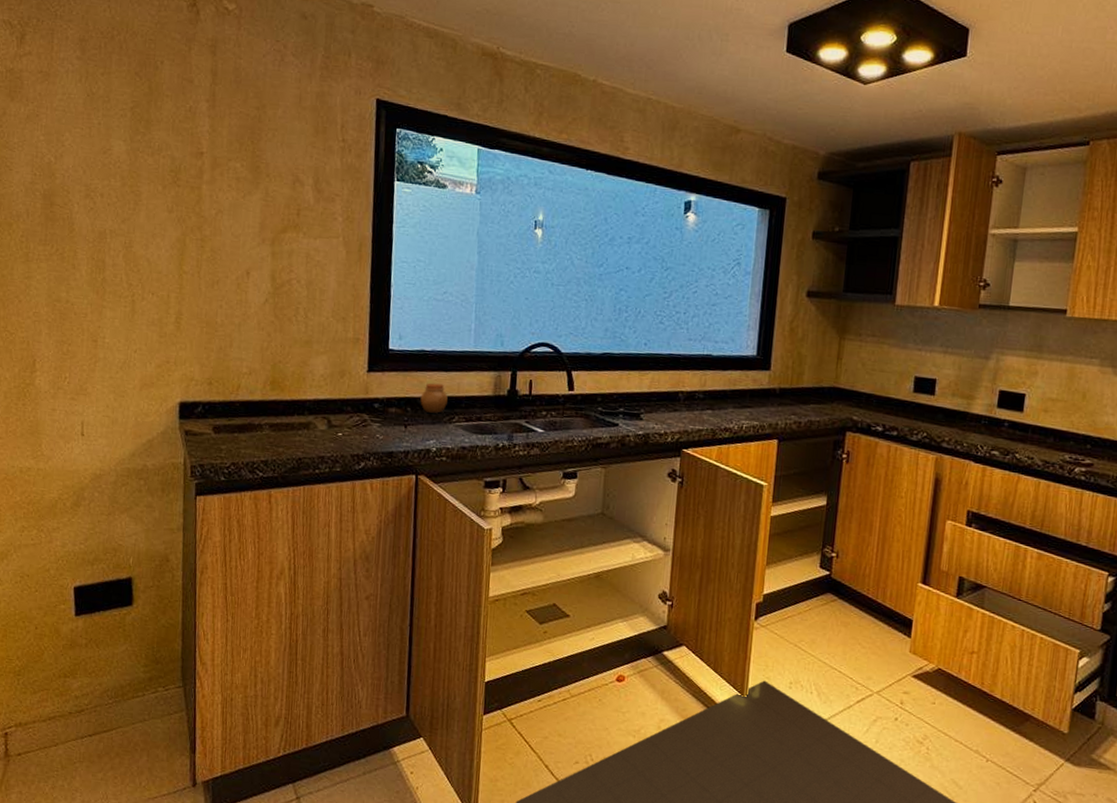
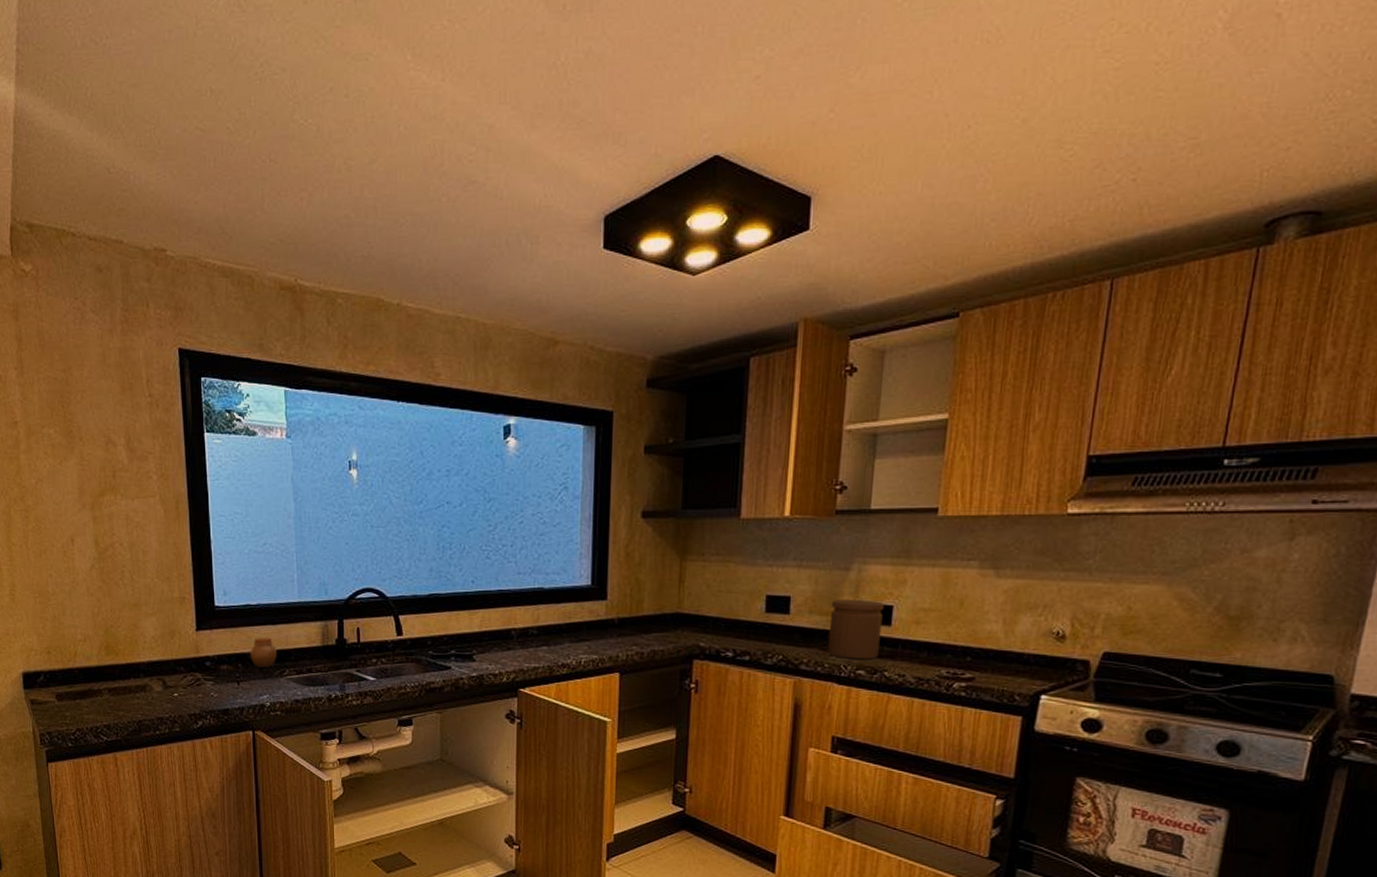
jar: none [966,384,1018,442] -> present [827,599,884,659]

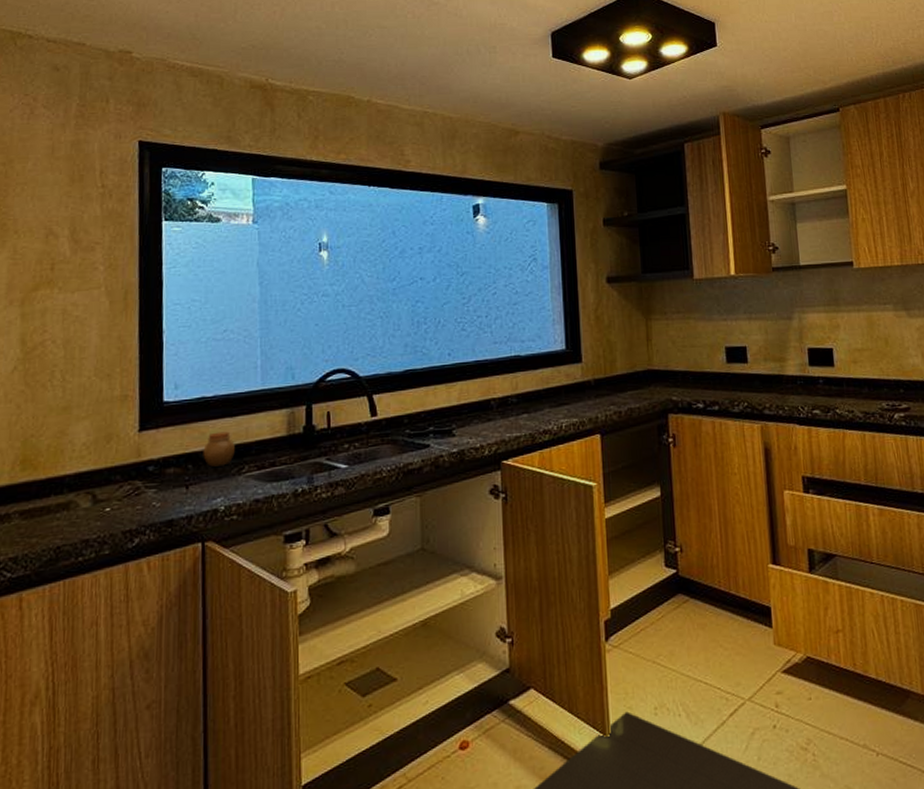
jar: present [827,599,884,659] -> none [782,344,829,400]

